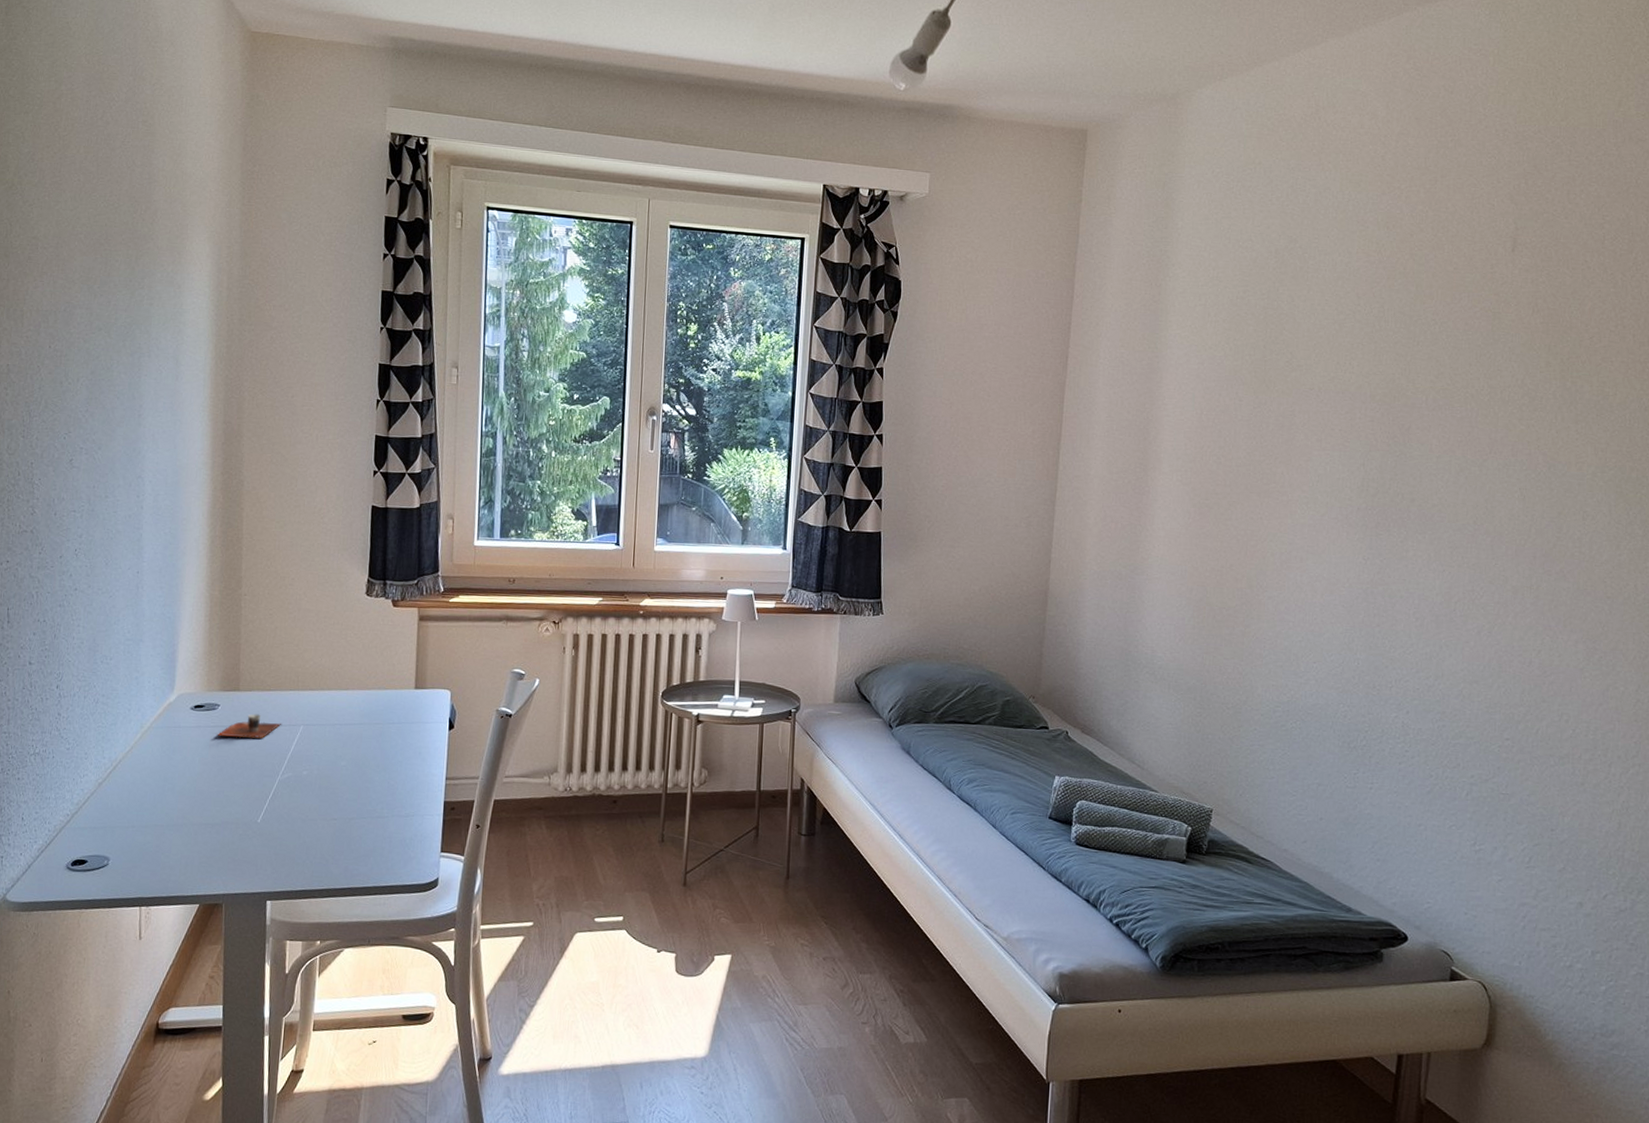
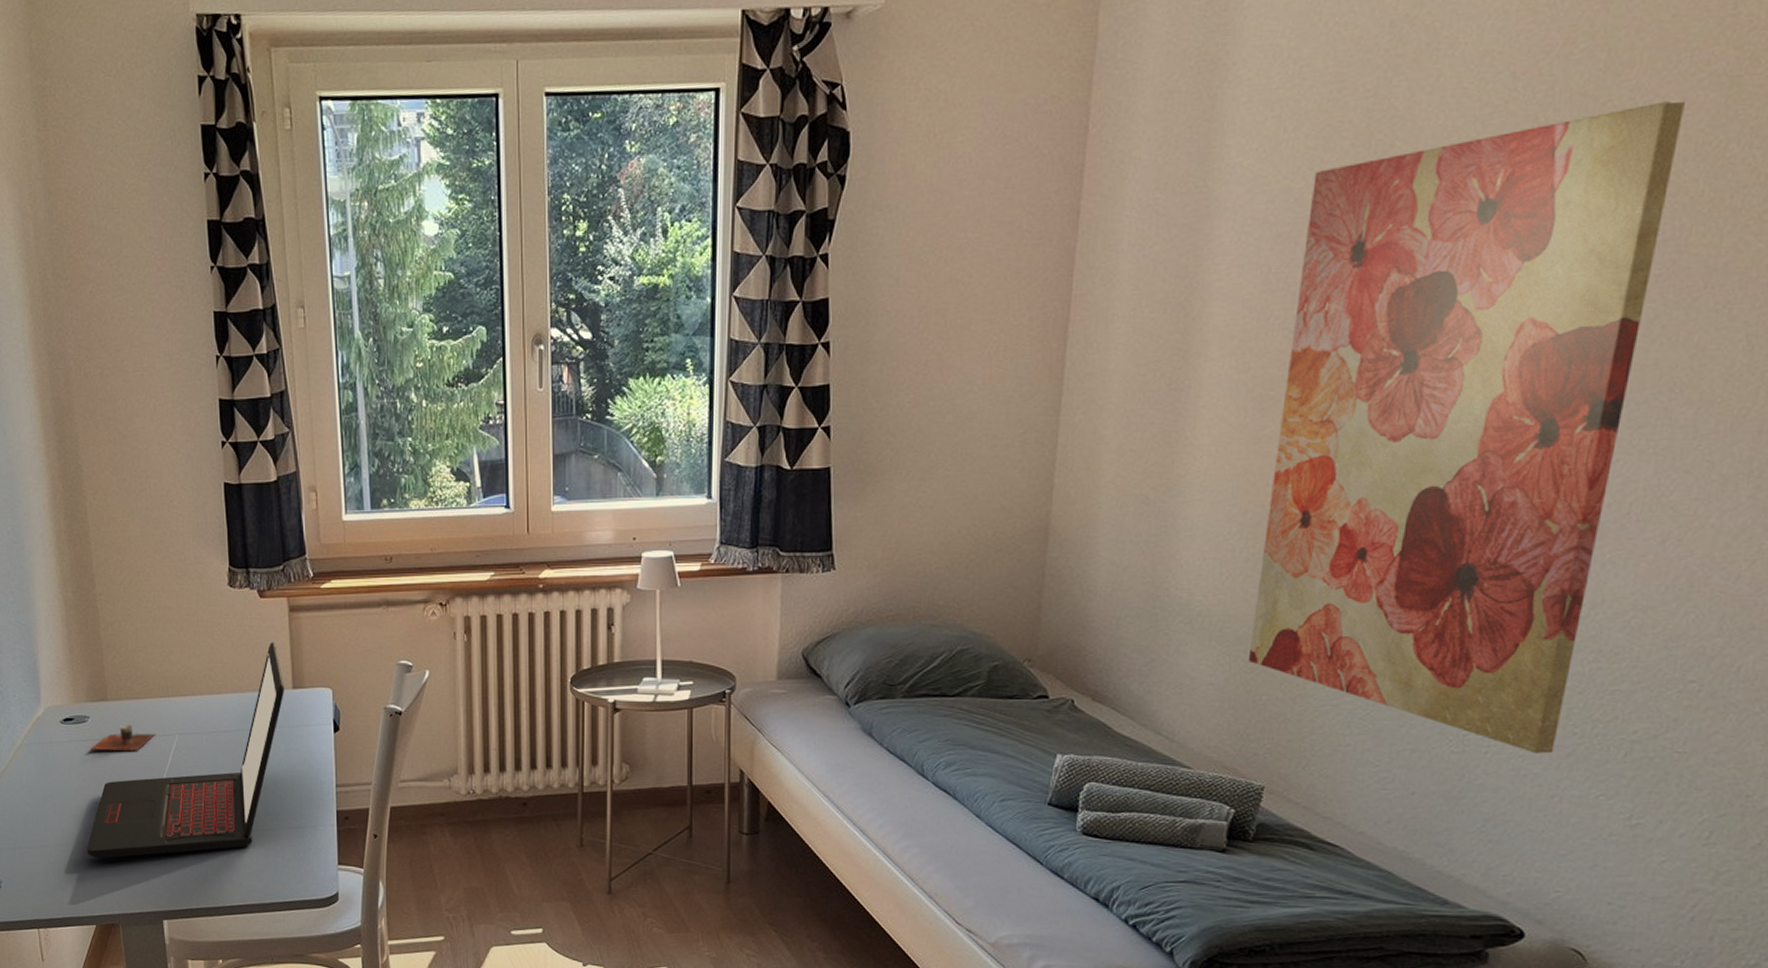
laptop: none [199,645,408,840] -> present [86,641,284,859]
wall art: none [1197,324,1467,791] -> present [1248,100,1685,754]

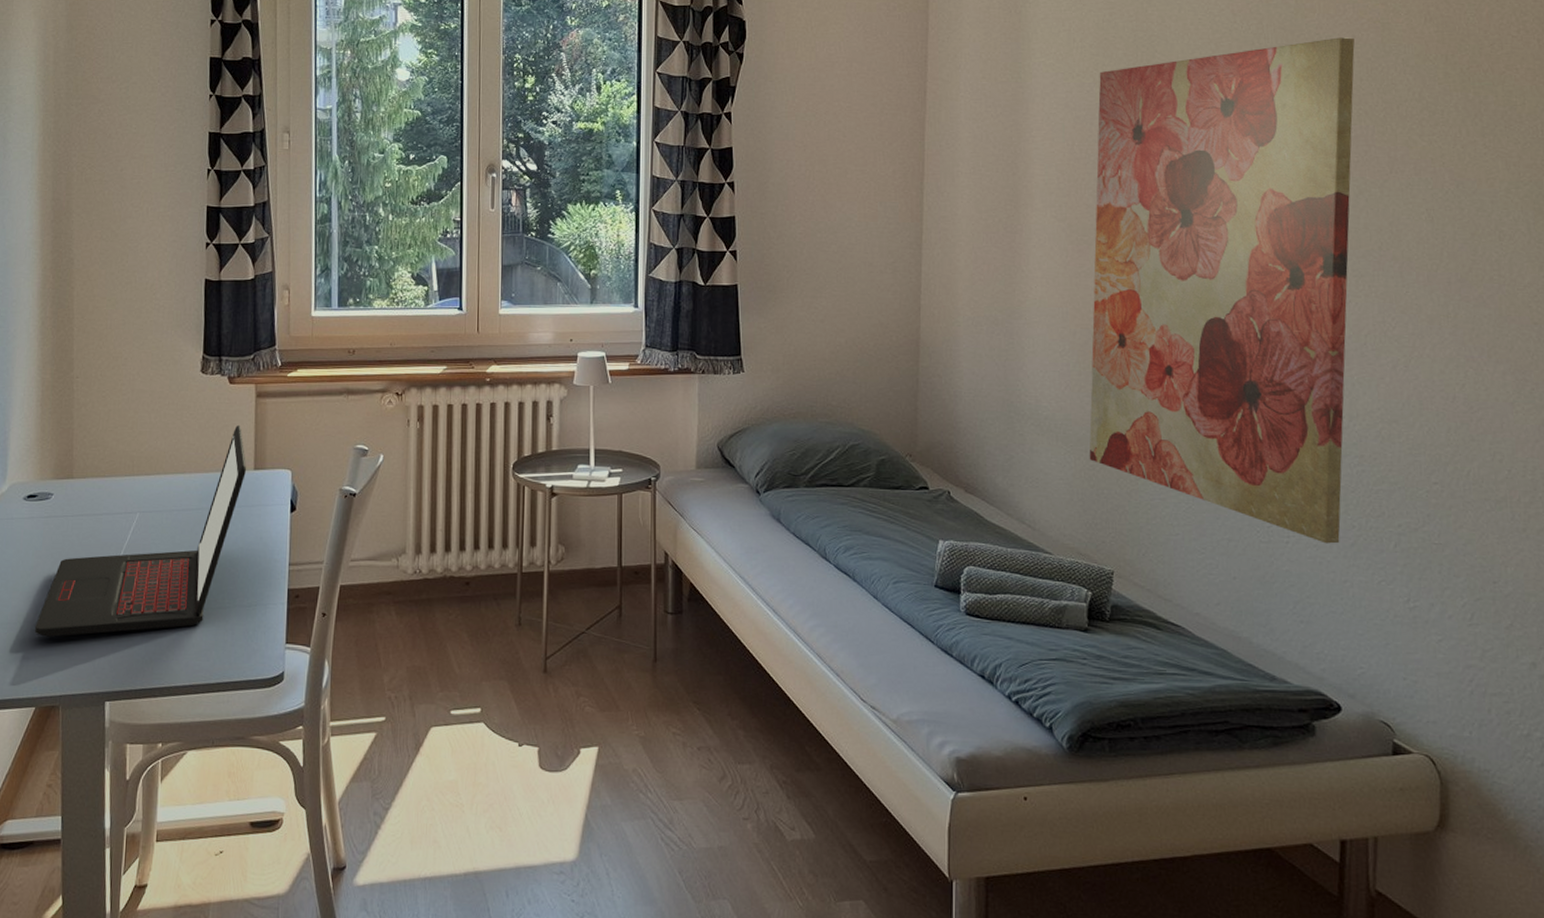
cup: present [91,724,156,752] -> none [51,502,118,529]

